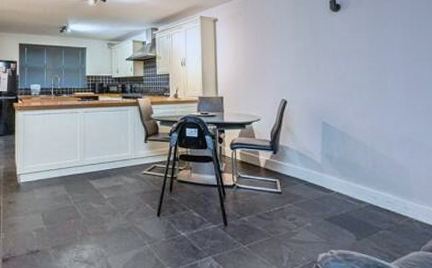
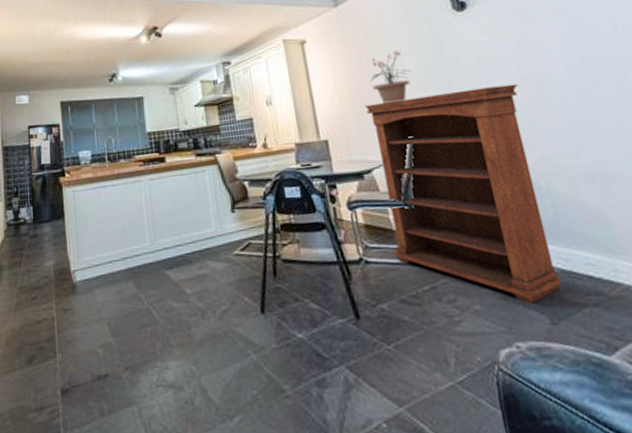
bookshelf: none [254,71,369,225] -> present [364,83,562,304]
potted plant: none [262,35,293,75] -> present [371,50,413,104]

